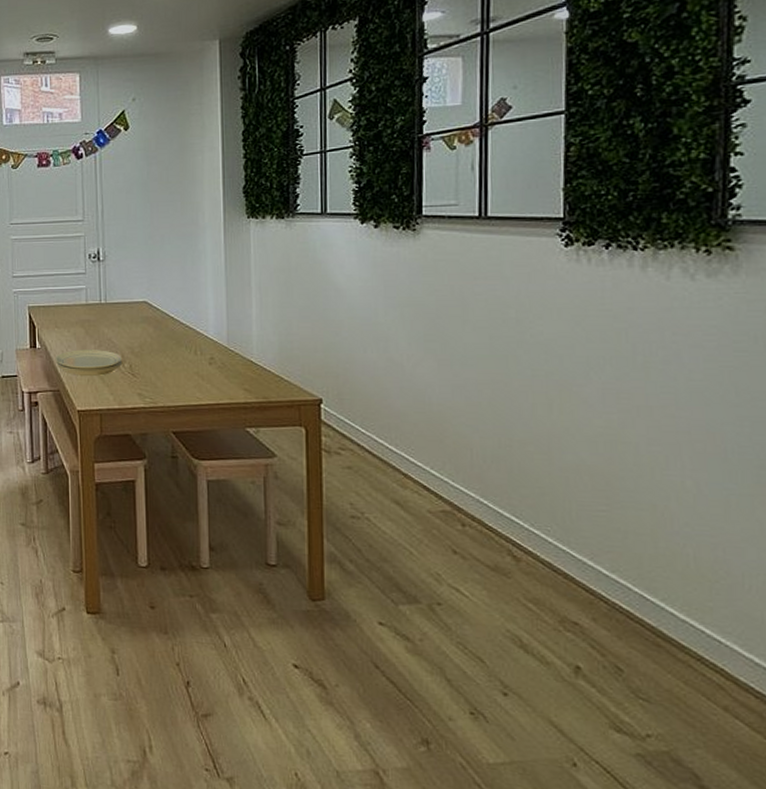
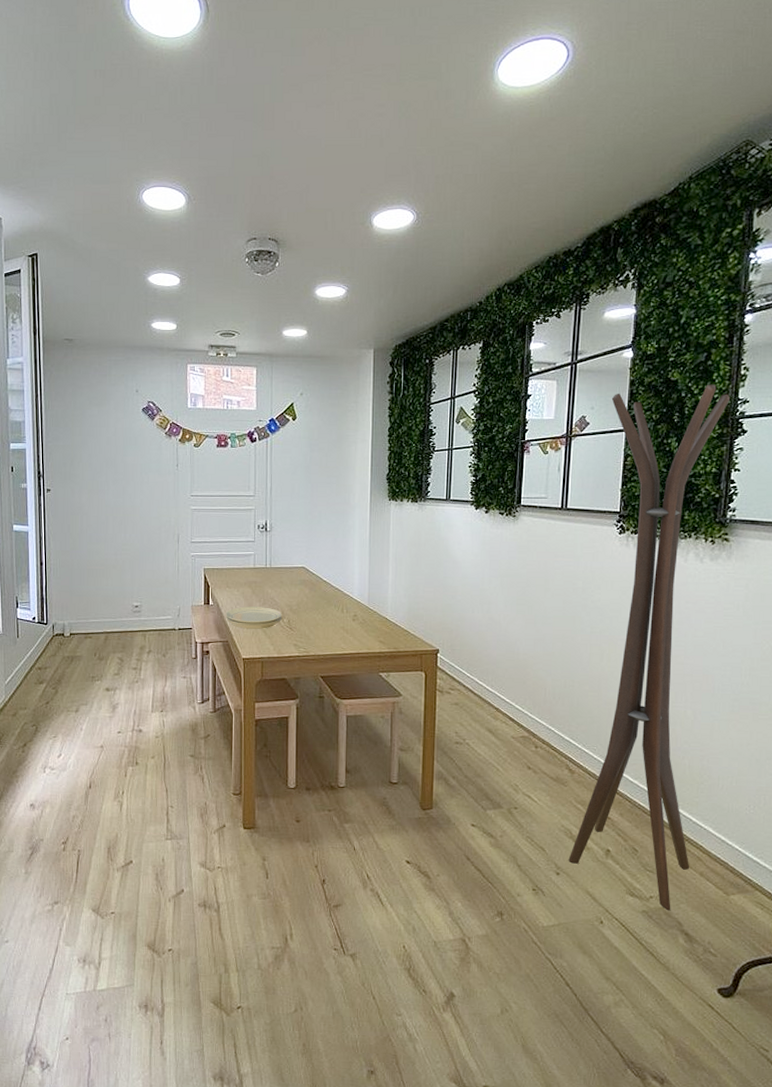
coat rack: none [519,42,719,756] -> present [568,384,730,910]

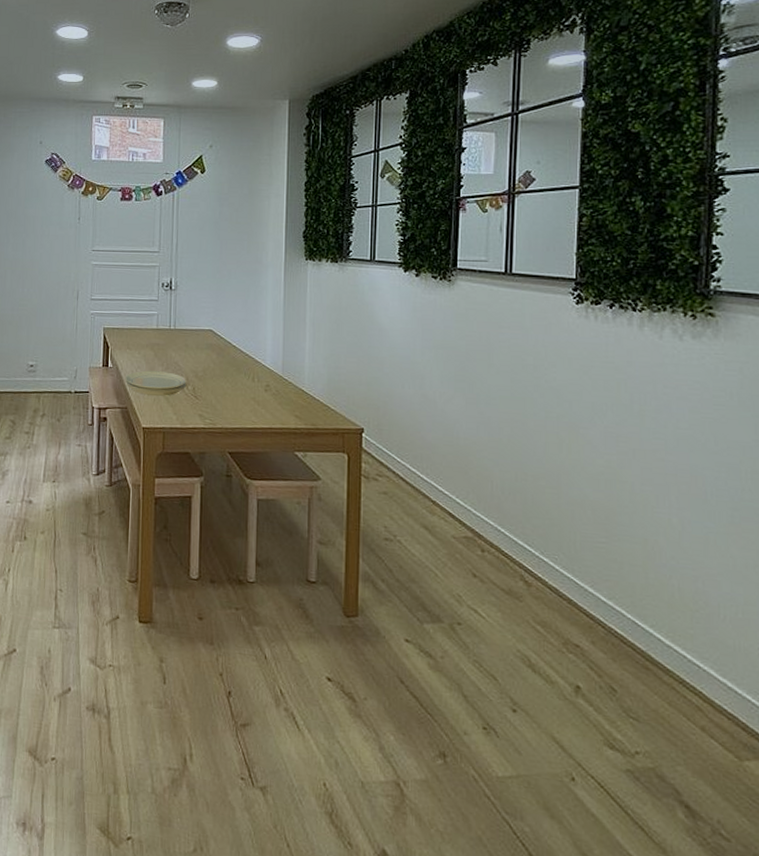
coat rack: present [568,384,730,910] -> none [527,136,705,772]

